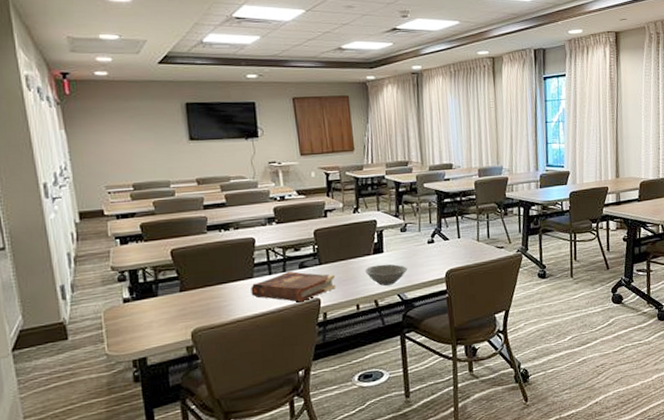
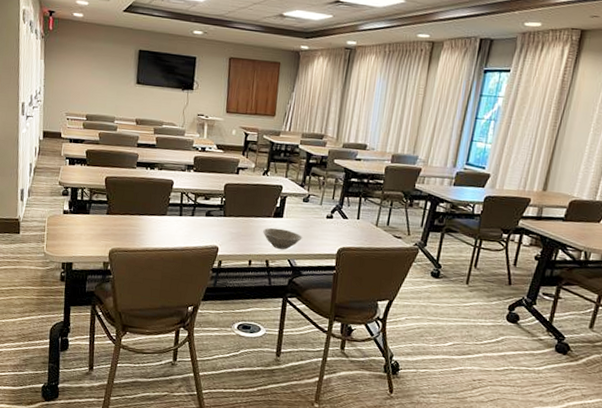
book: present [251,271,337,302] -> none [162,216,236,247]

